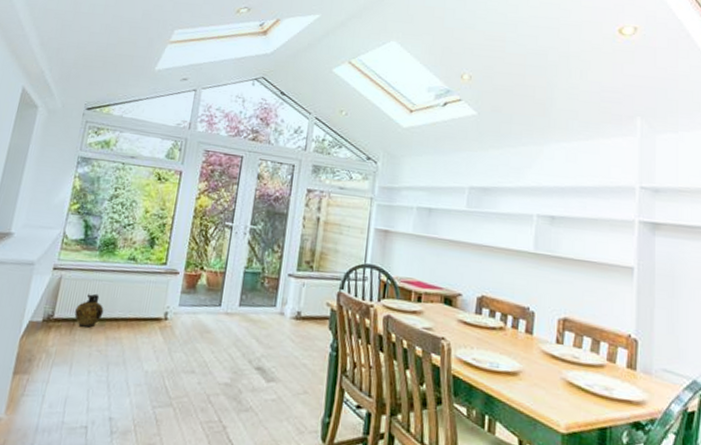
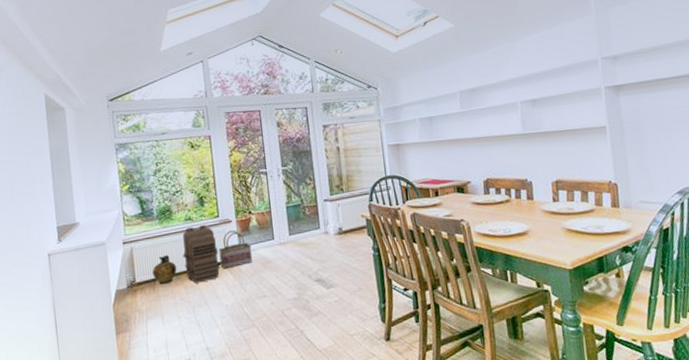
backpack: none [111,268,157,337] -> present [183,225,220,284]
basket: none [152,283,194,328] -> present [219,230,253,270]

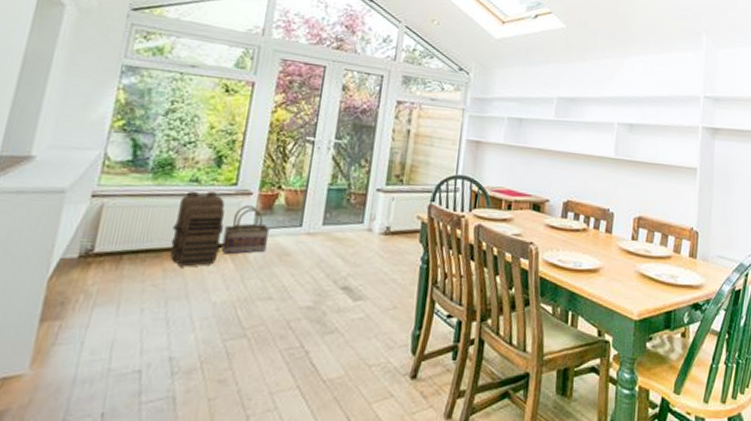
ceramic jug: present [152,254,177,285] -> none [121,221,160,262]

